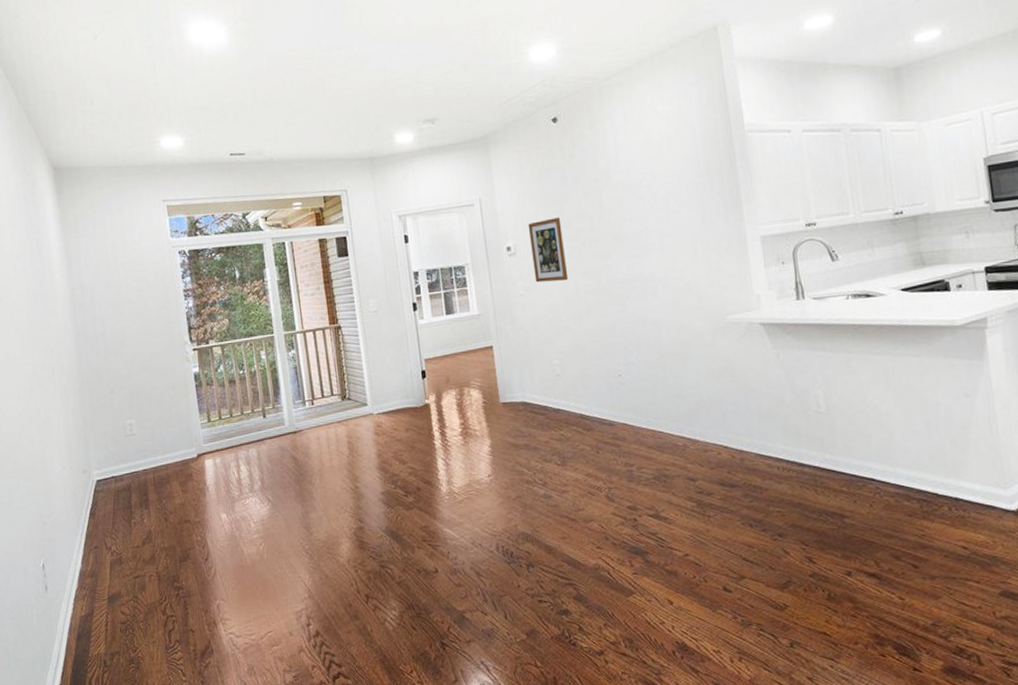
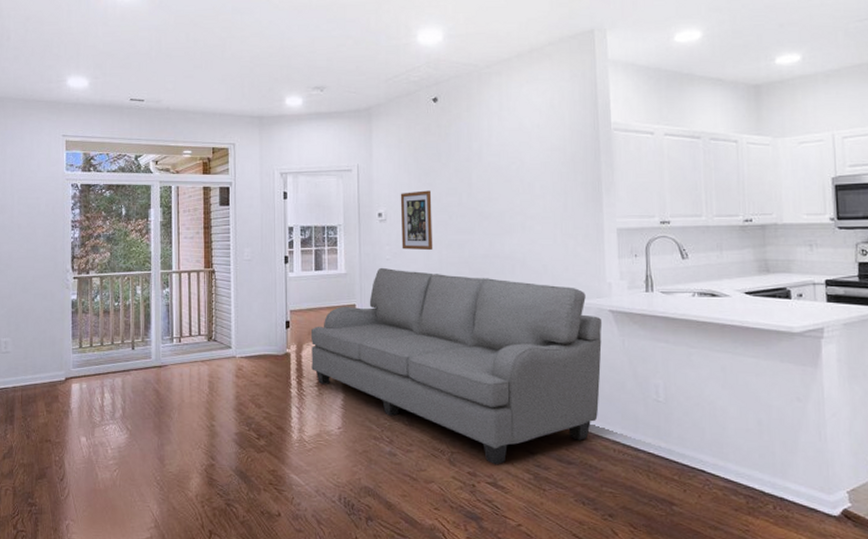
sofa: none [449,303,758,497] -> present [310,267,603,465]

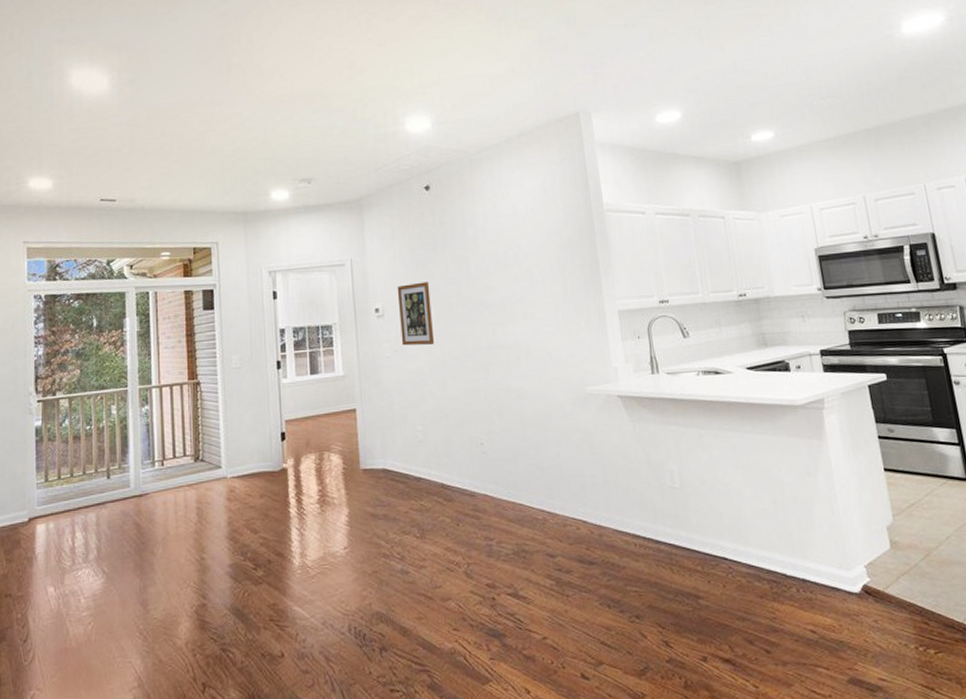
sofa: present [310,267,603,465] -> none [308,366,616,574]

